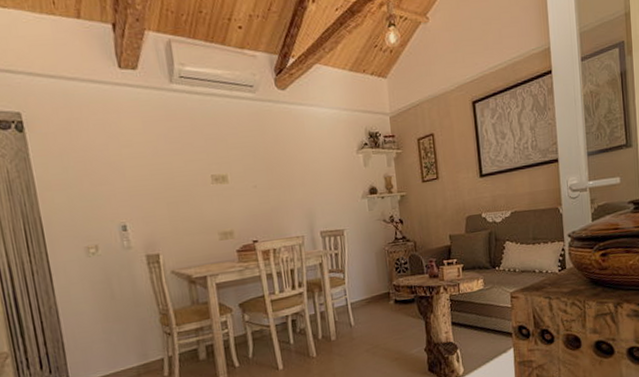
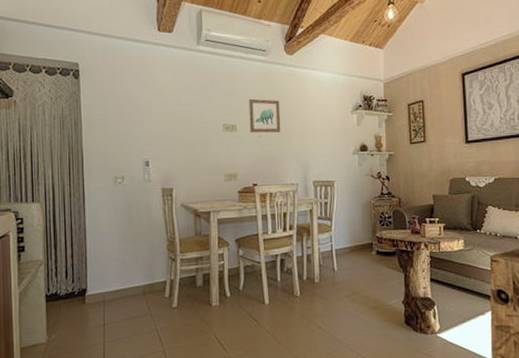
wall art: none [238,143,280,184] -> present [249,98,281,133]

